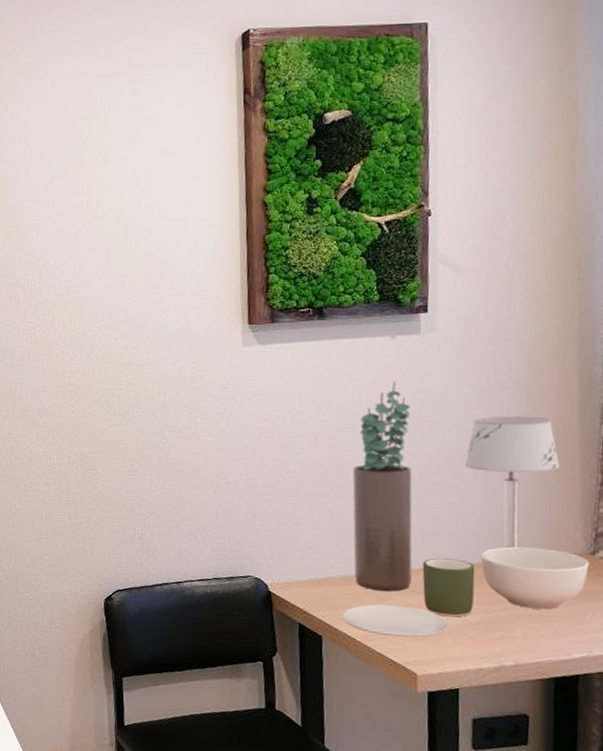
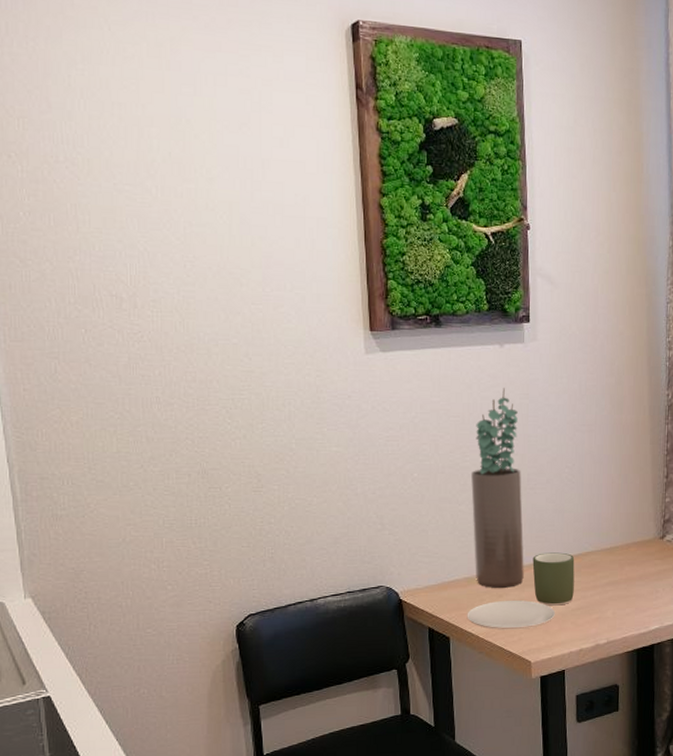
table lamp: present [464,415,560,549] -> none [563,418,637,540]
bowl: present [480,546,589,610] -> none [578,537,660,591]

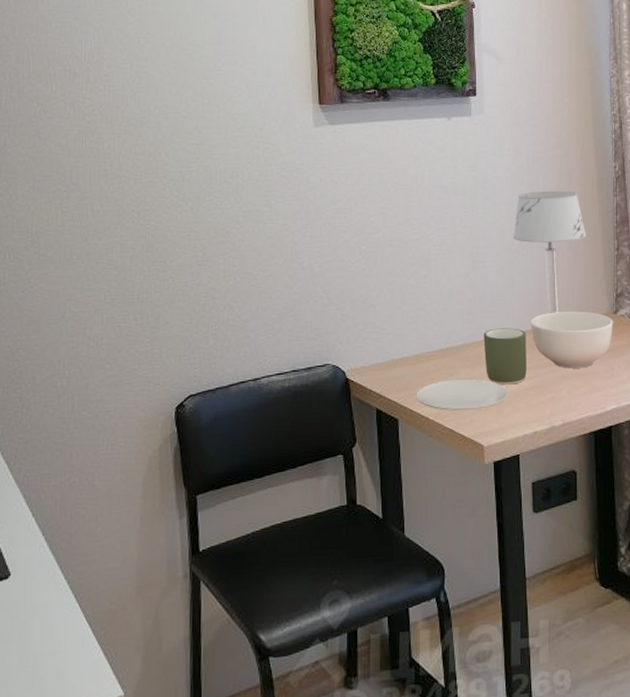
vase: present [470,388,524,588] -> none [419,160,475,366]
table lamp: none [563,418,637,540] -> present [513,190,586,314]
bowl: none [578,537,660,591] -> present [530,311,613,369]

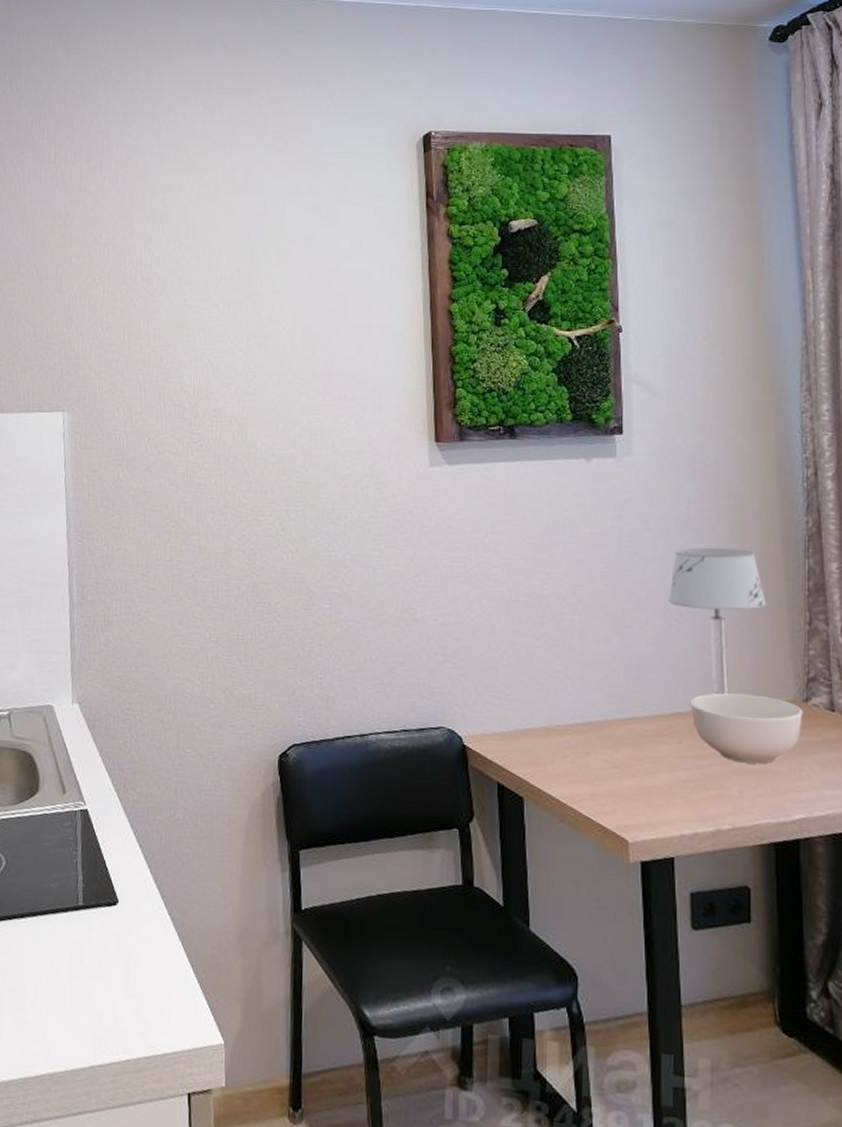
plate: present [416,379,509,411] -> none [545,759,661,799]
mug: present [483,328,527,385] -> none [629,705,685,774]

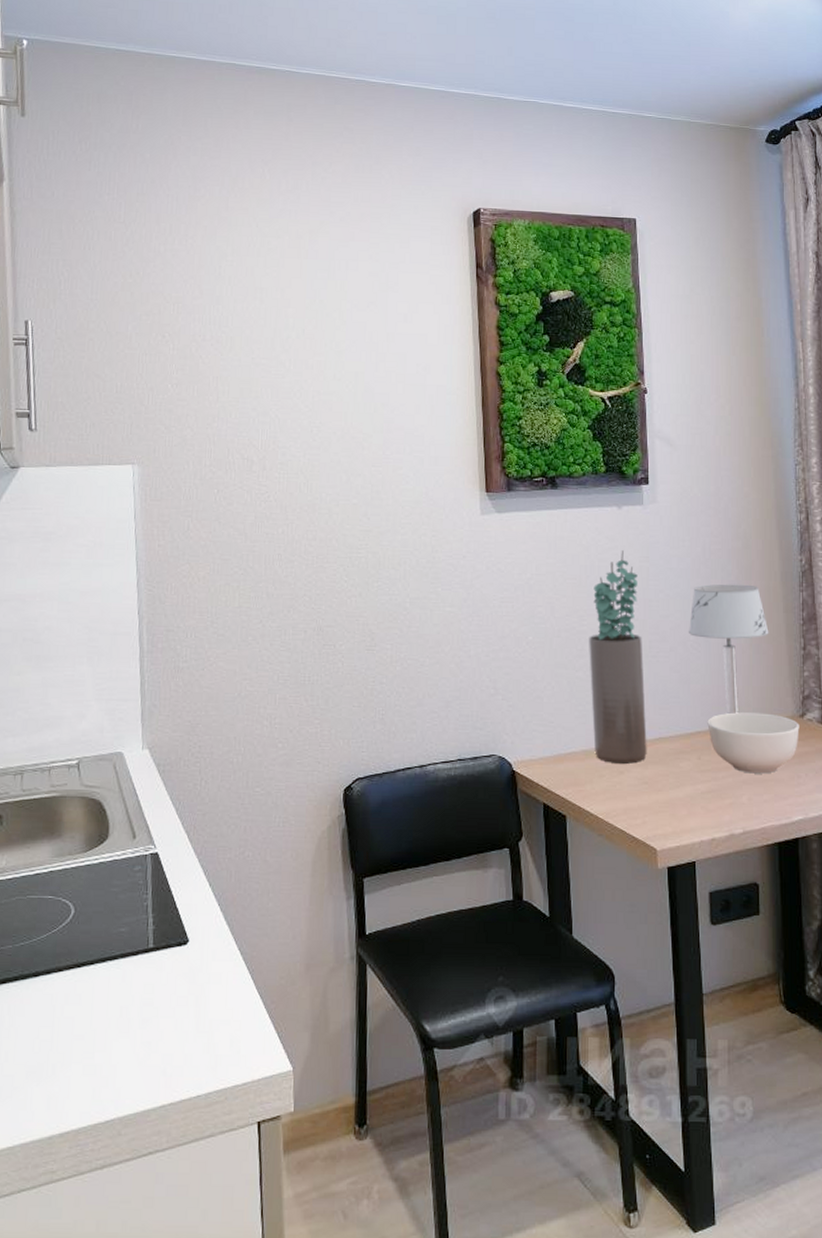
vase: none [550,508,618,744] -> present [588,550,647,764]

